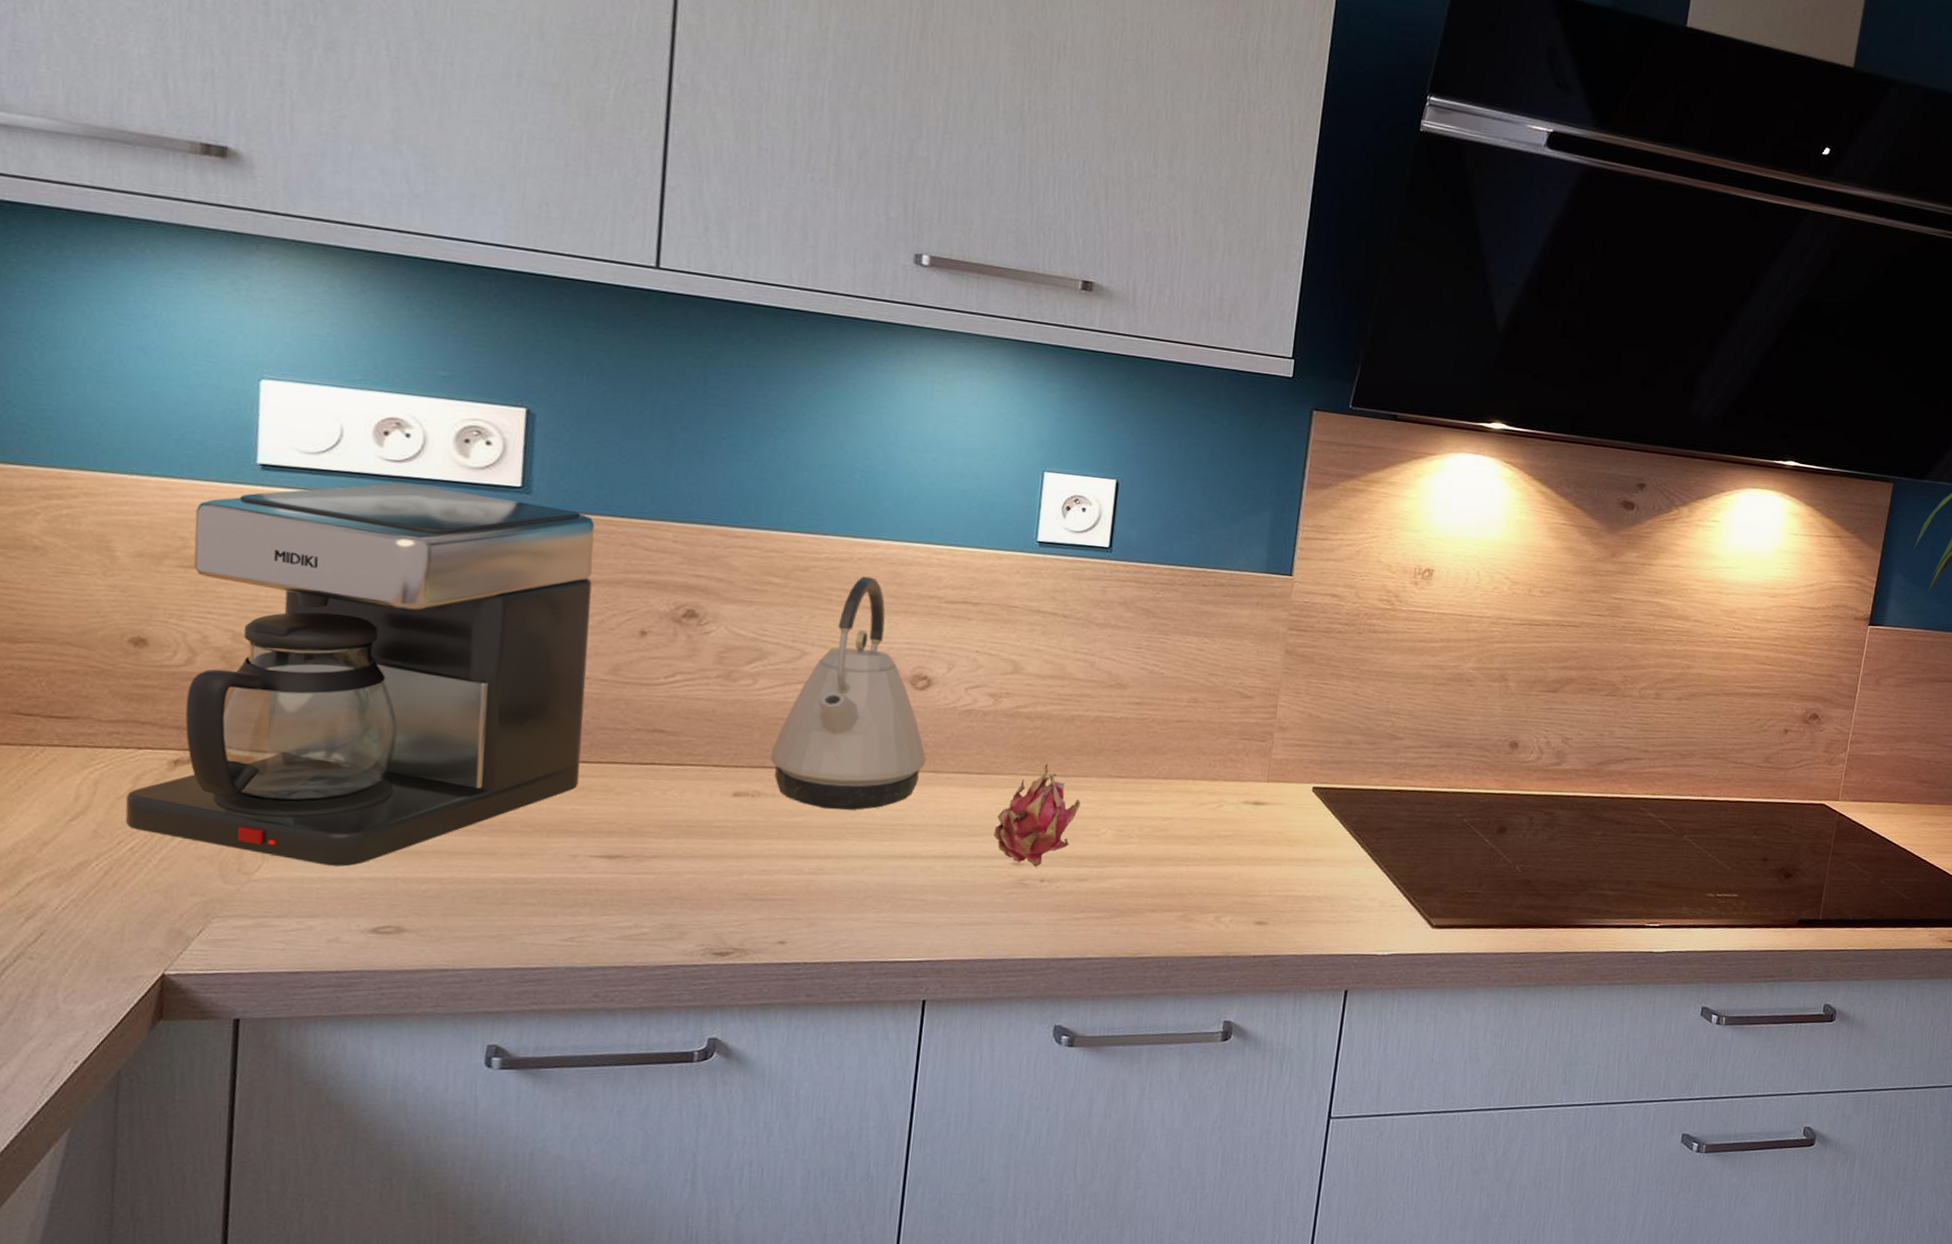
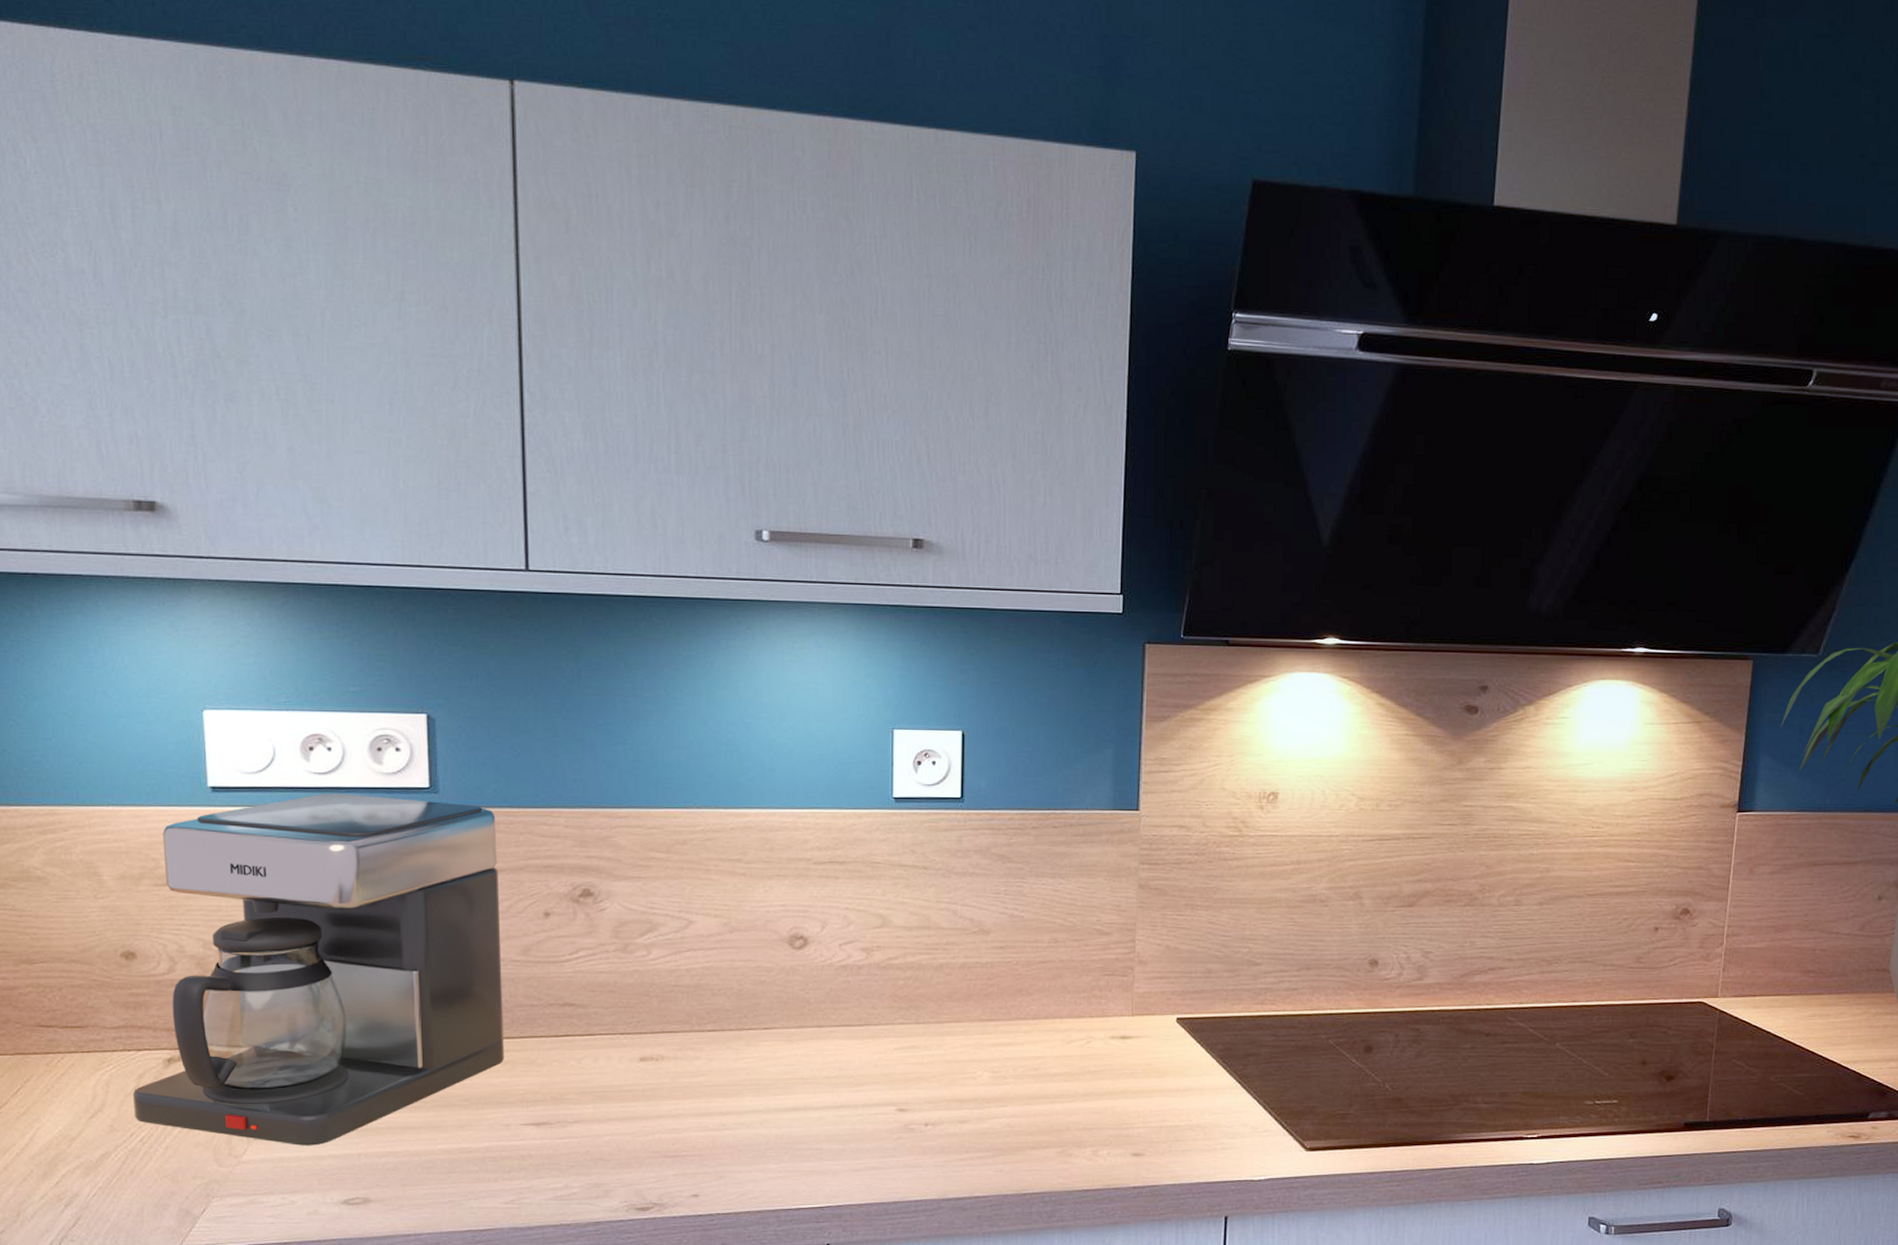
kettle: present [771,576,926,810] -> none [670,845,809,1068]
fruit: present [993,763,1081,867] -> none [877,1011,956,1112]

